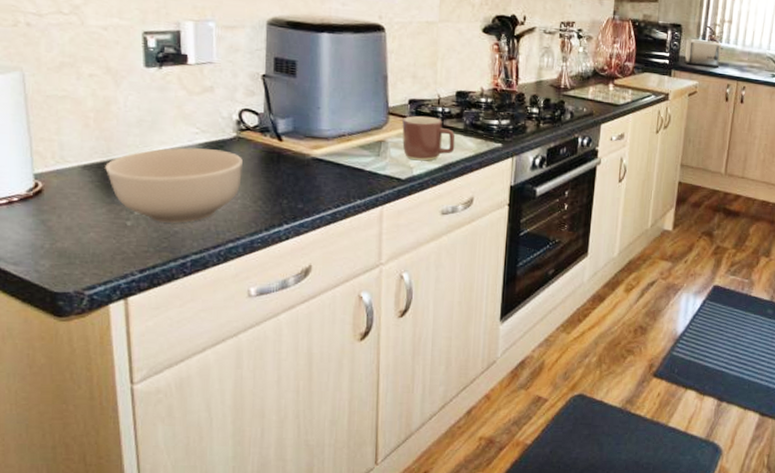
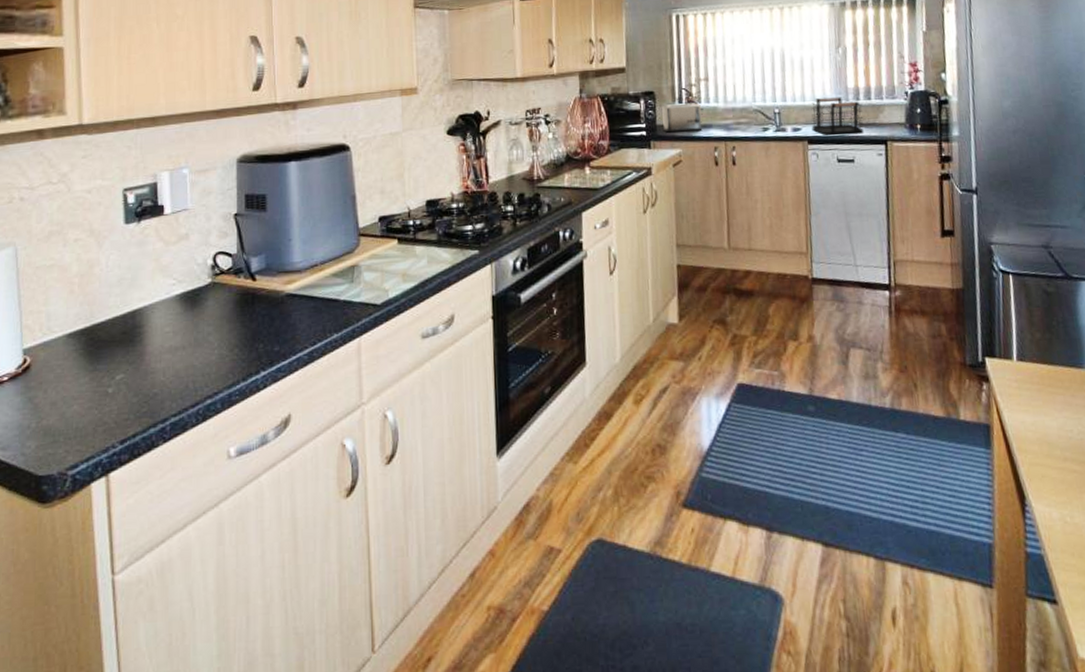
bowl: present [105,147,244,224] -> none [88,299,219,386]
mug: present [402,115,455,161] -> none [374,231,430,282]

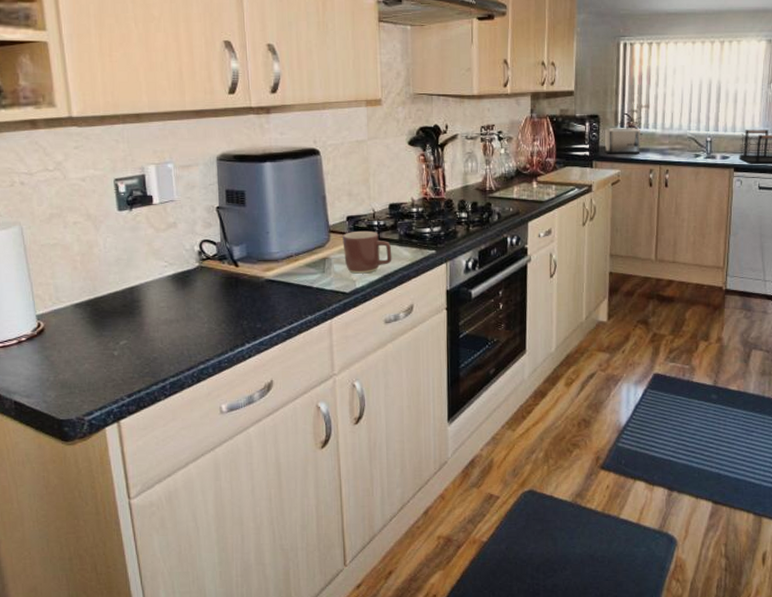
mug: none [374,231,430,282] -> present [342,230,392,274]

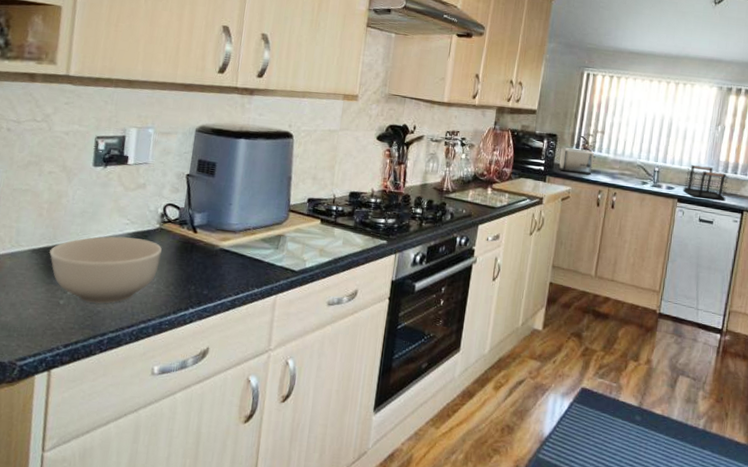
bowl: none [93,279,207,351] -> present [49,236,162,304]
mug: present [342,230,392,274] -> none [299,213,346,255]

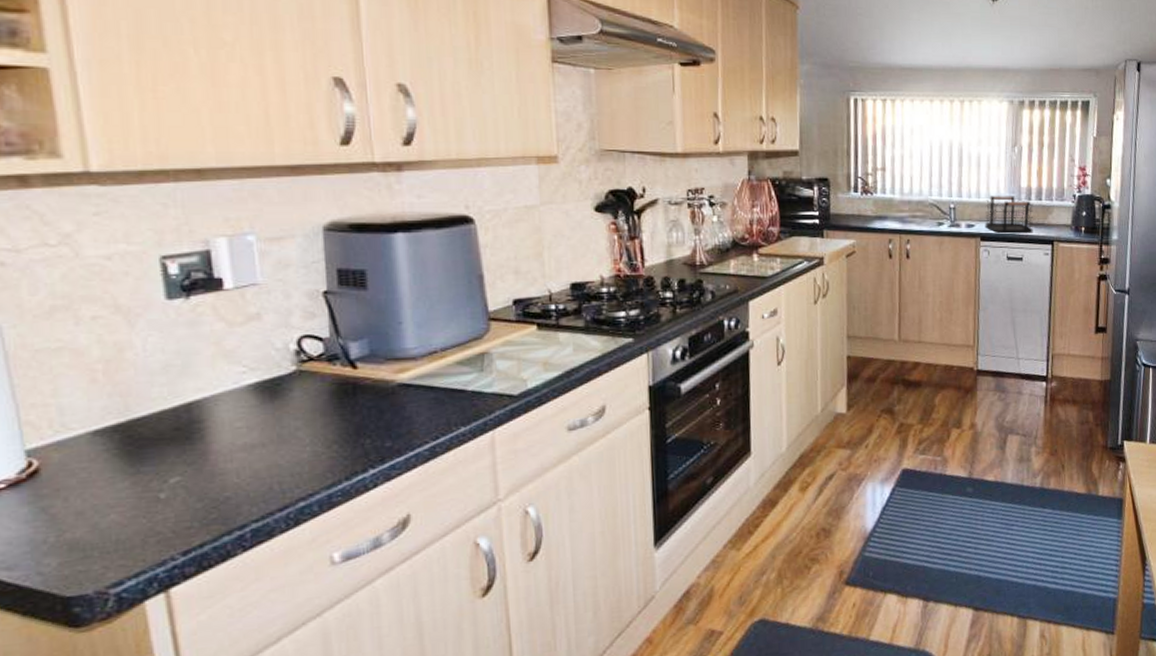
bowl: present [49,236,162,304] -> none [123,389,310,489]
toaster: present [558,147,596,175] -> none [836,193,879,223]

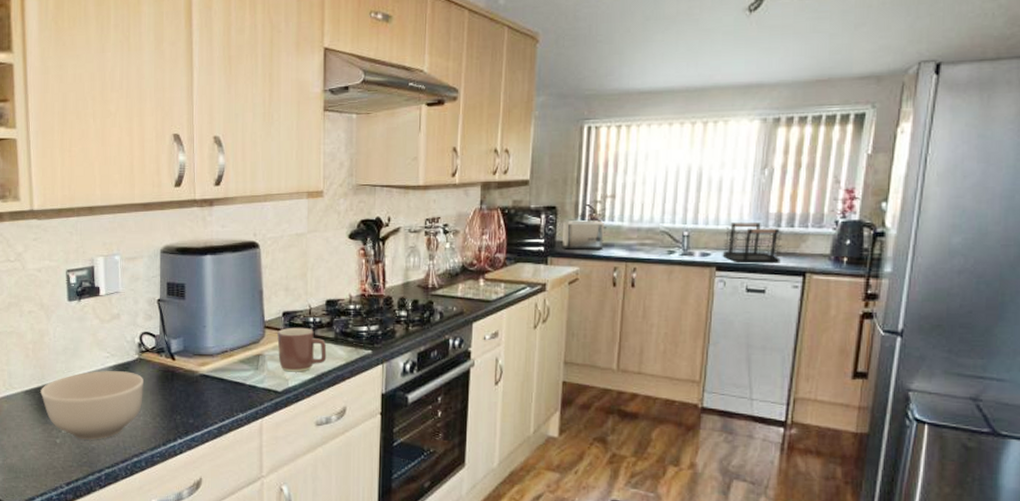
bowl: none [123,389,310,489] -> present [40,370,144,441]
mug: none [507,316,576,371] -> present [277,327,327,372]
toaster: none [836,193,879,223] -> present [561,220,607,251]

